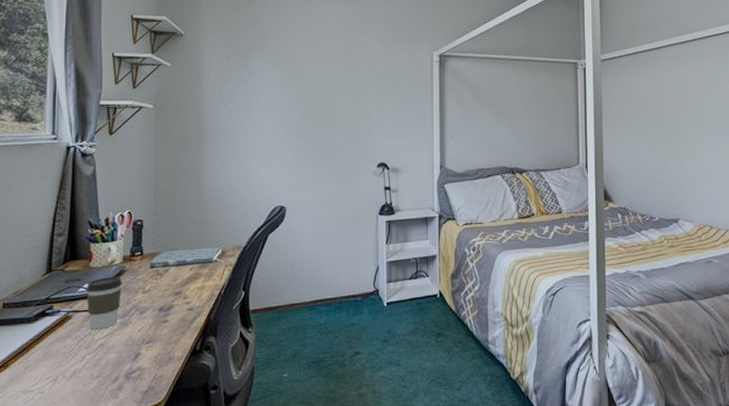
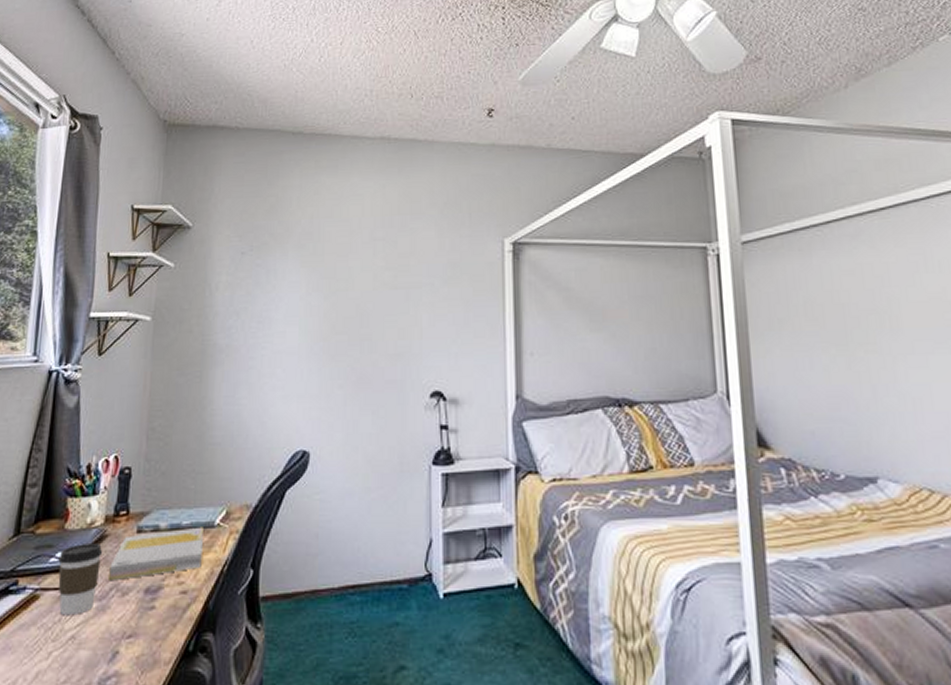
book: none [129,262,204,304] -> present [109,527,203,582]

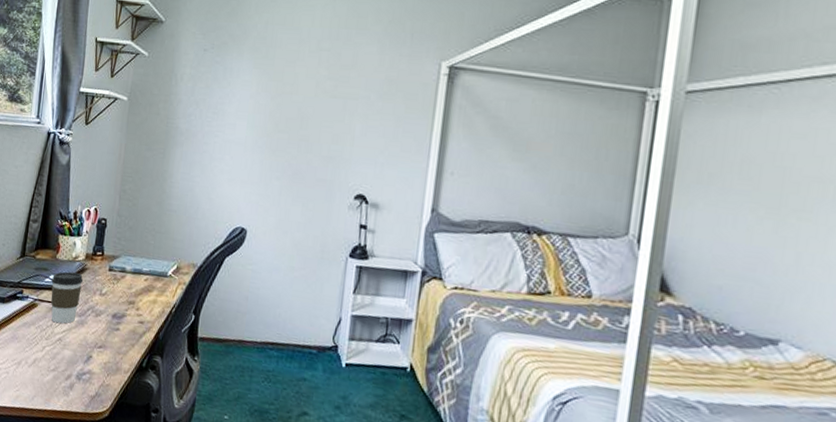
book: present [109,527,203,582] -> none [87,272,159,307]

